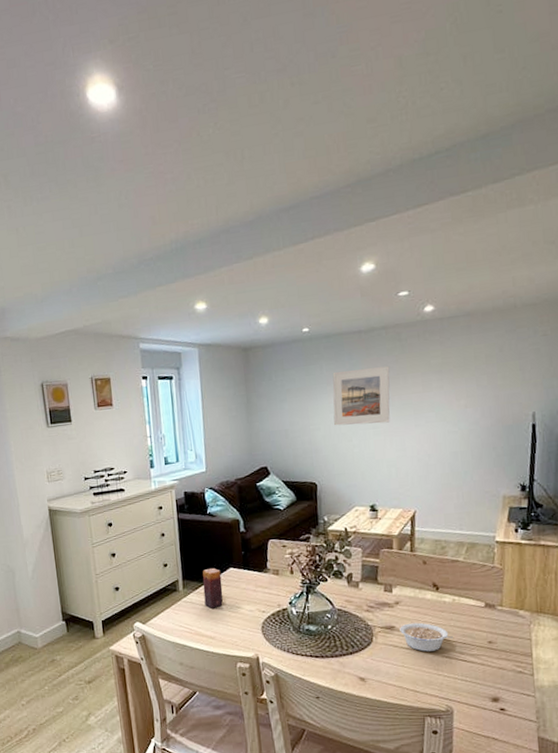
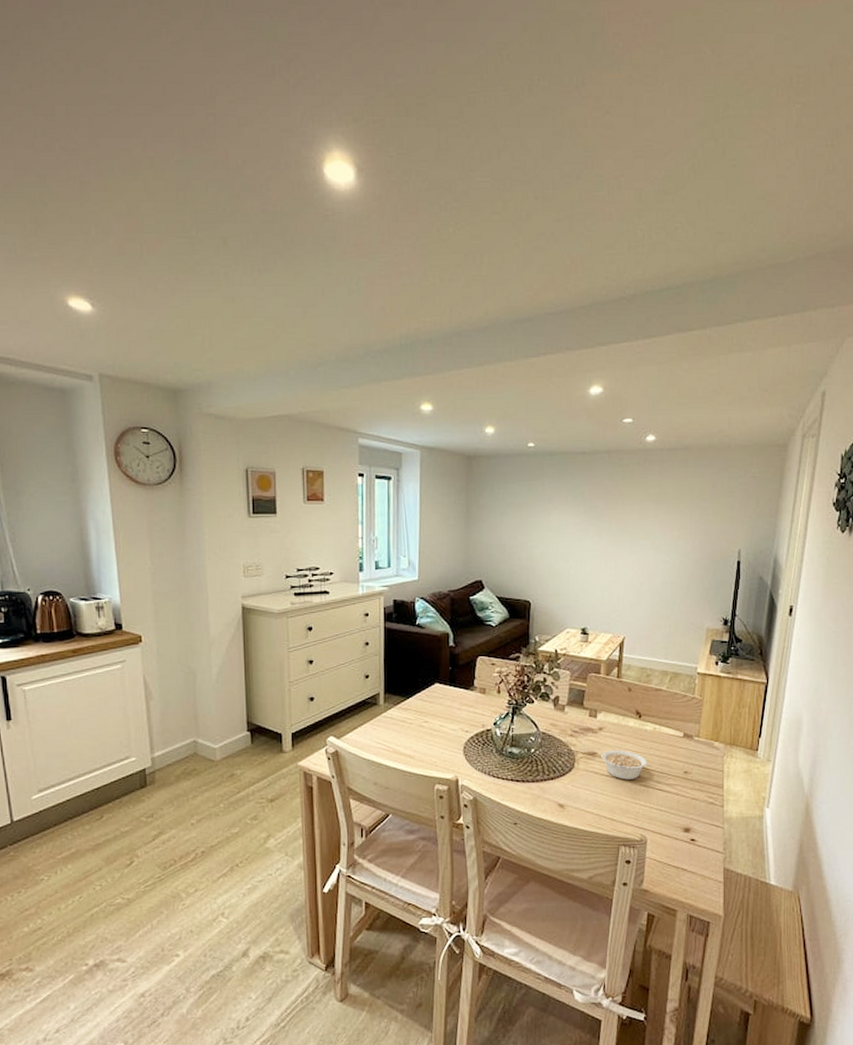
candle: present [202,568,223,609] -> none [405,682,426,725]
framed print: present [332,366,390,426] -> none [552,490,610,547]

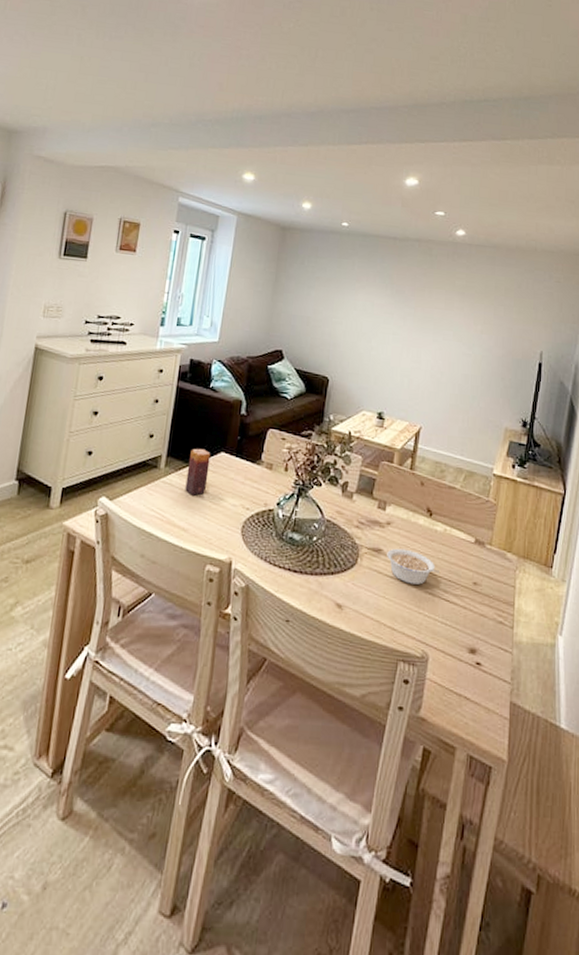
candle: none [405,682,426,725] -> present [185,448,211,496]

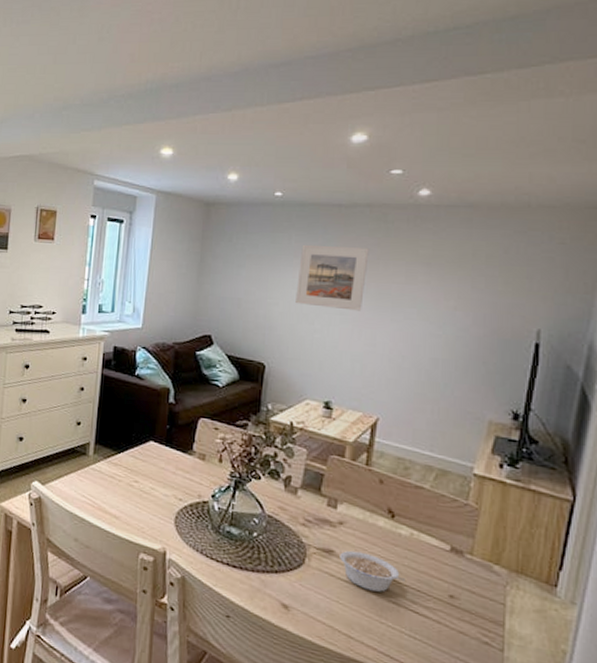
candle: present [185,448,211,496] -> none [115,436,139,484]
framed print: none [356,270,417,332] -> present [296,244,369,311]

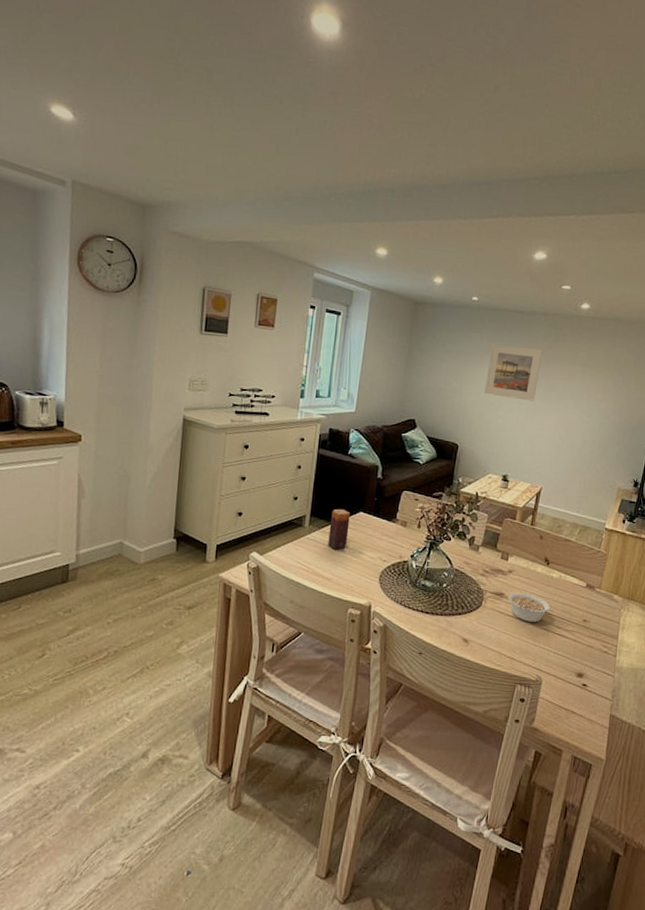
candle: none [115,436,139,484] -> present [328,508,350,550]

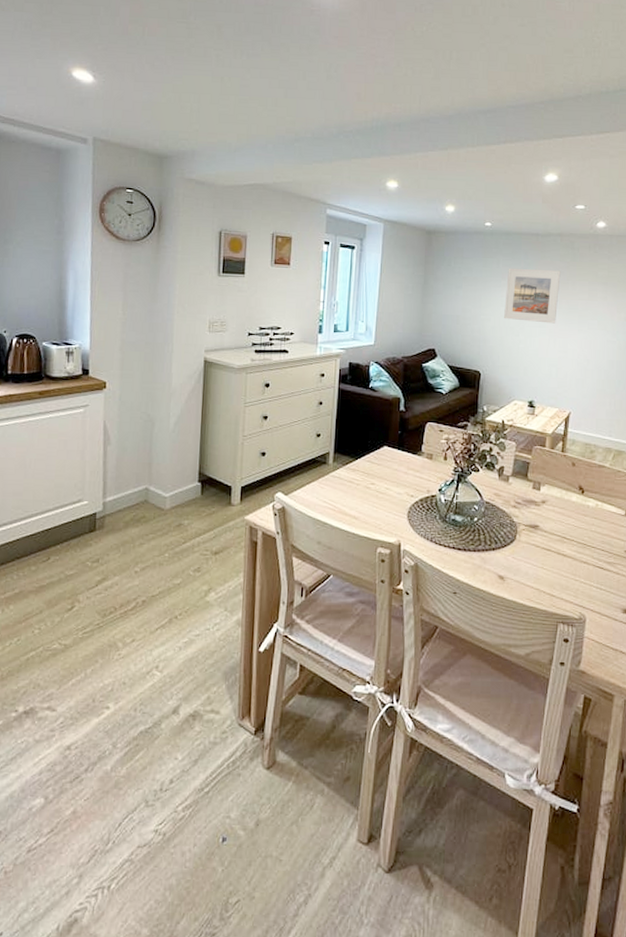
candle: present [328,508,350,550] -> none [353,444,374,487]
legume: present [508,592,554,622] -> none [543,524,593,555]

